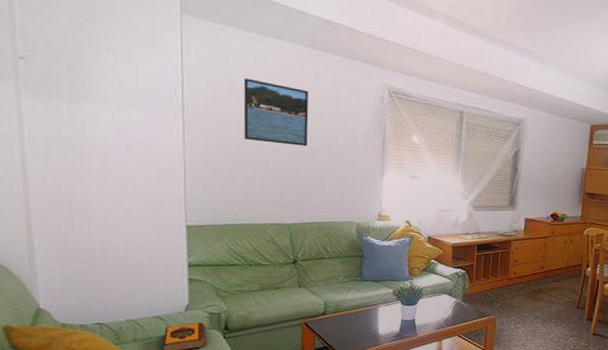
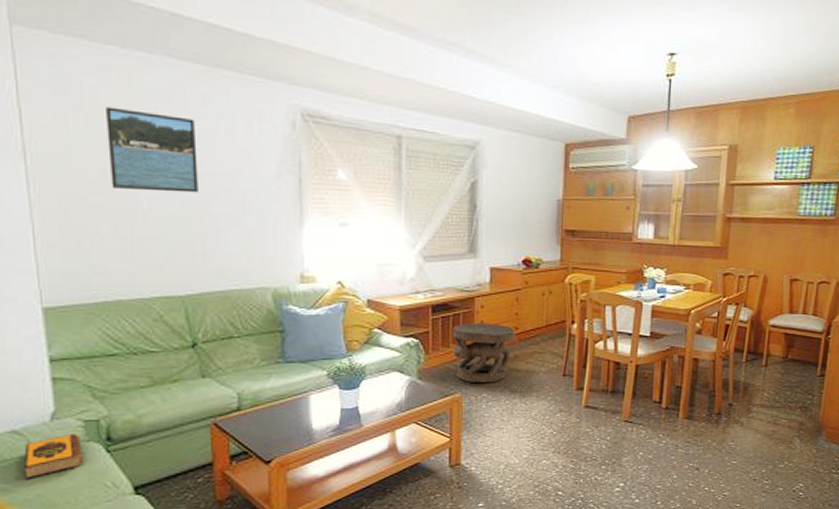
carved stool: none [490,261,542,309] -> present [451,324,516,383]

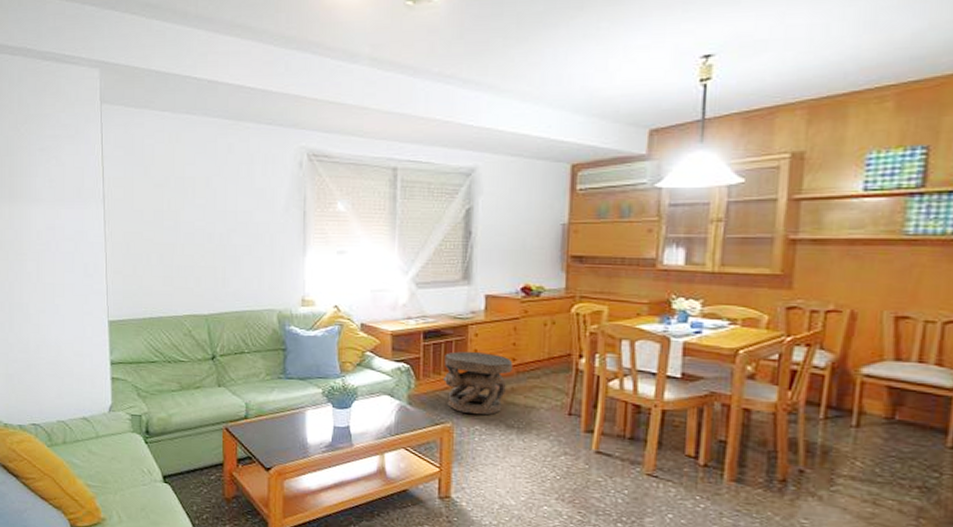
hardback book: present [23,433,83,479] -> none [89,424,129,458]
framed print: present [106,107,198,193] -> none [159,160,223,227]

